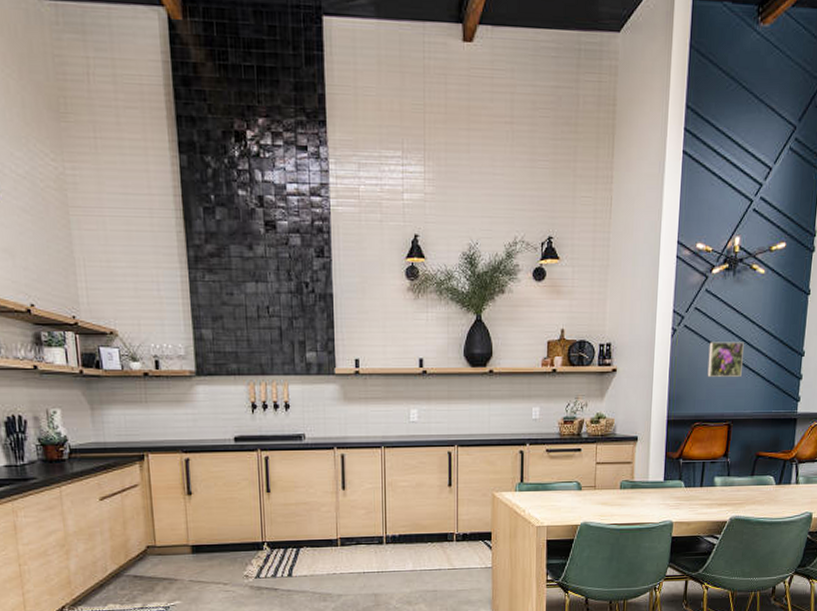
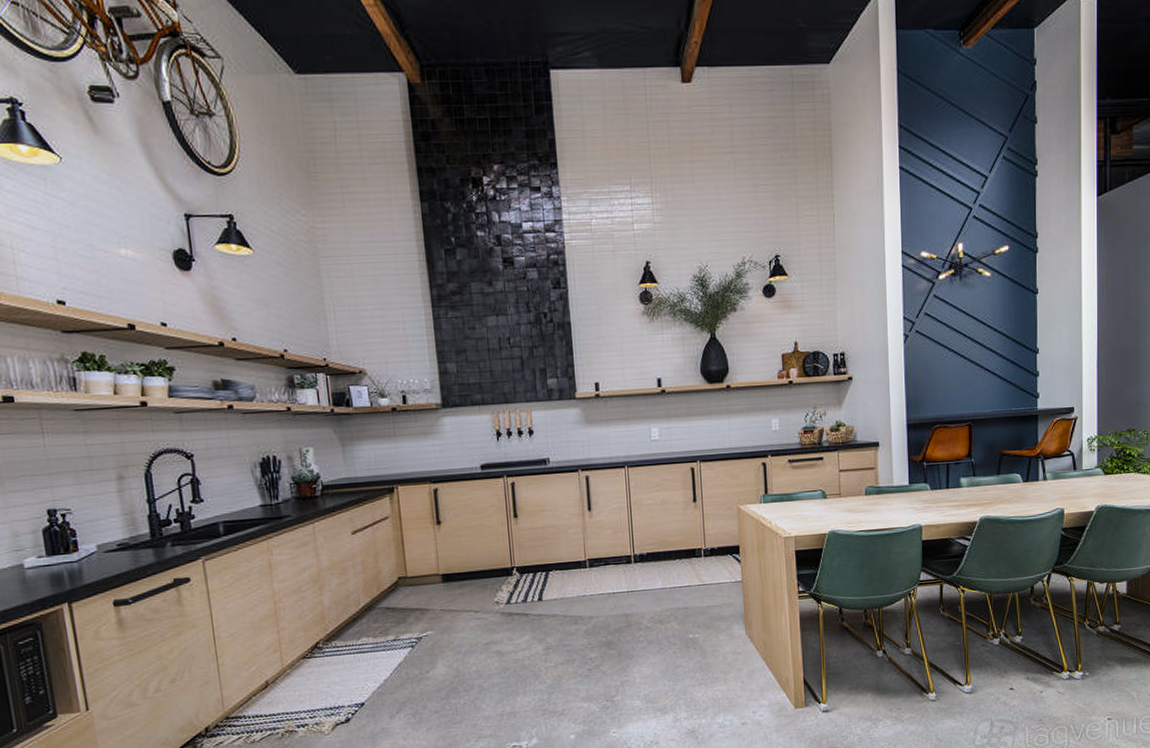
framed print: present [707,342,744,377] -> none [942,343,977,379]

